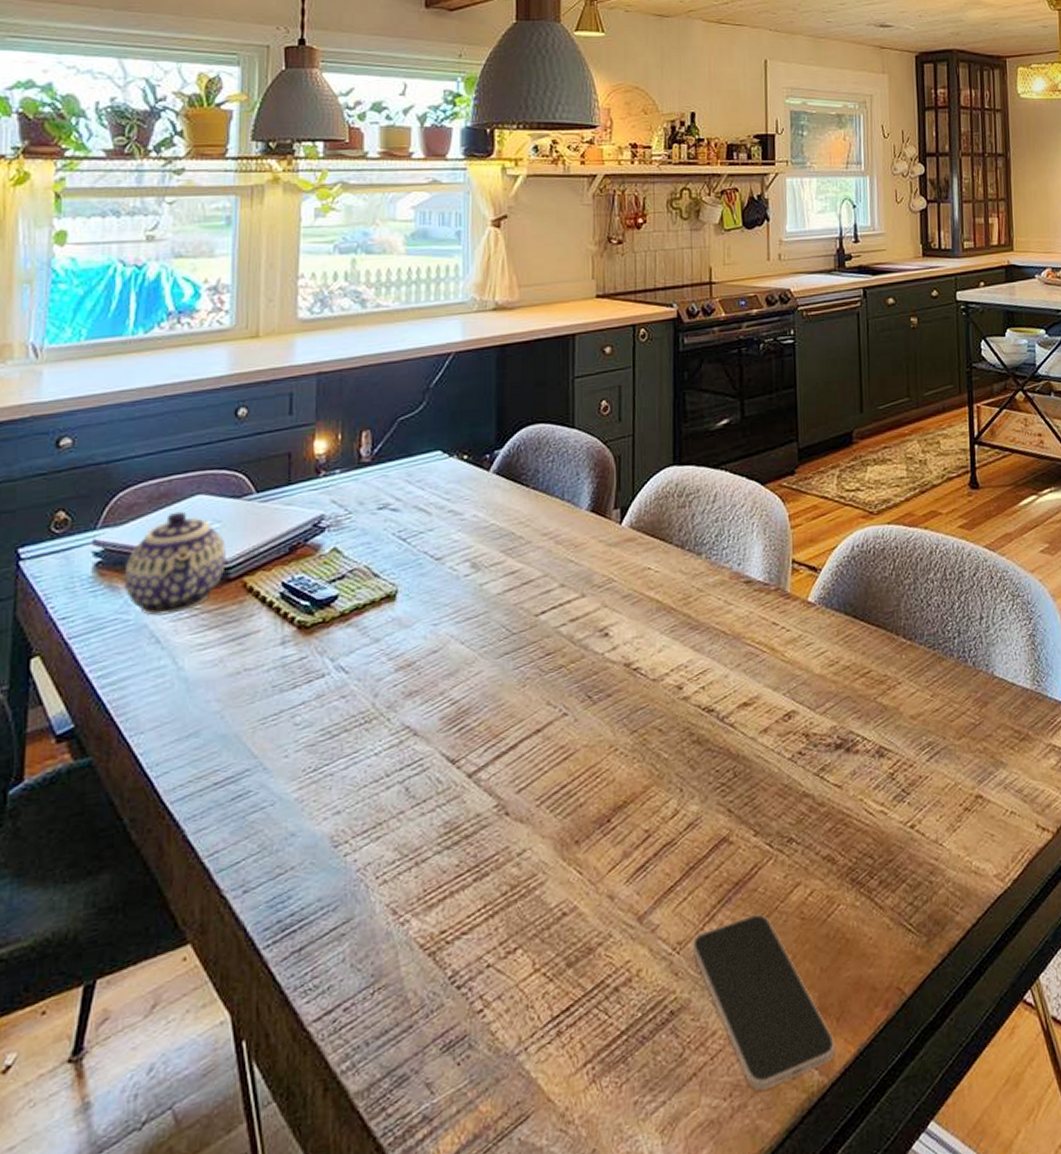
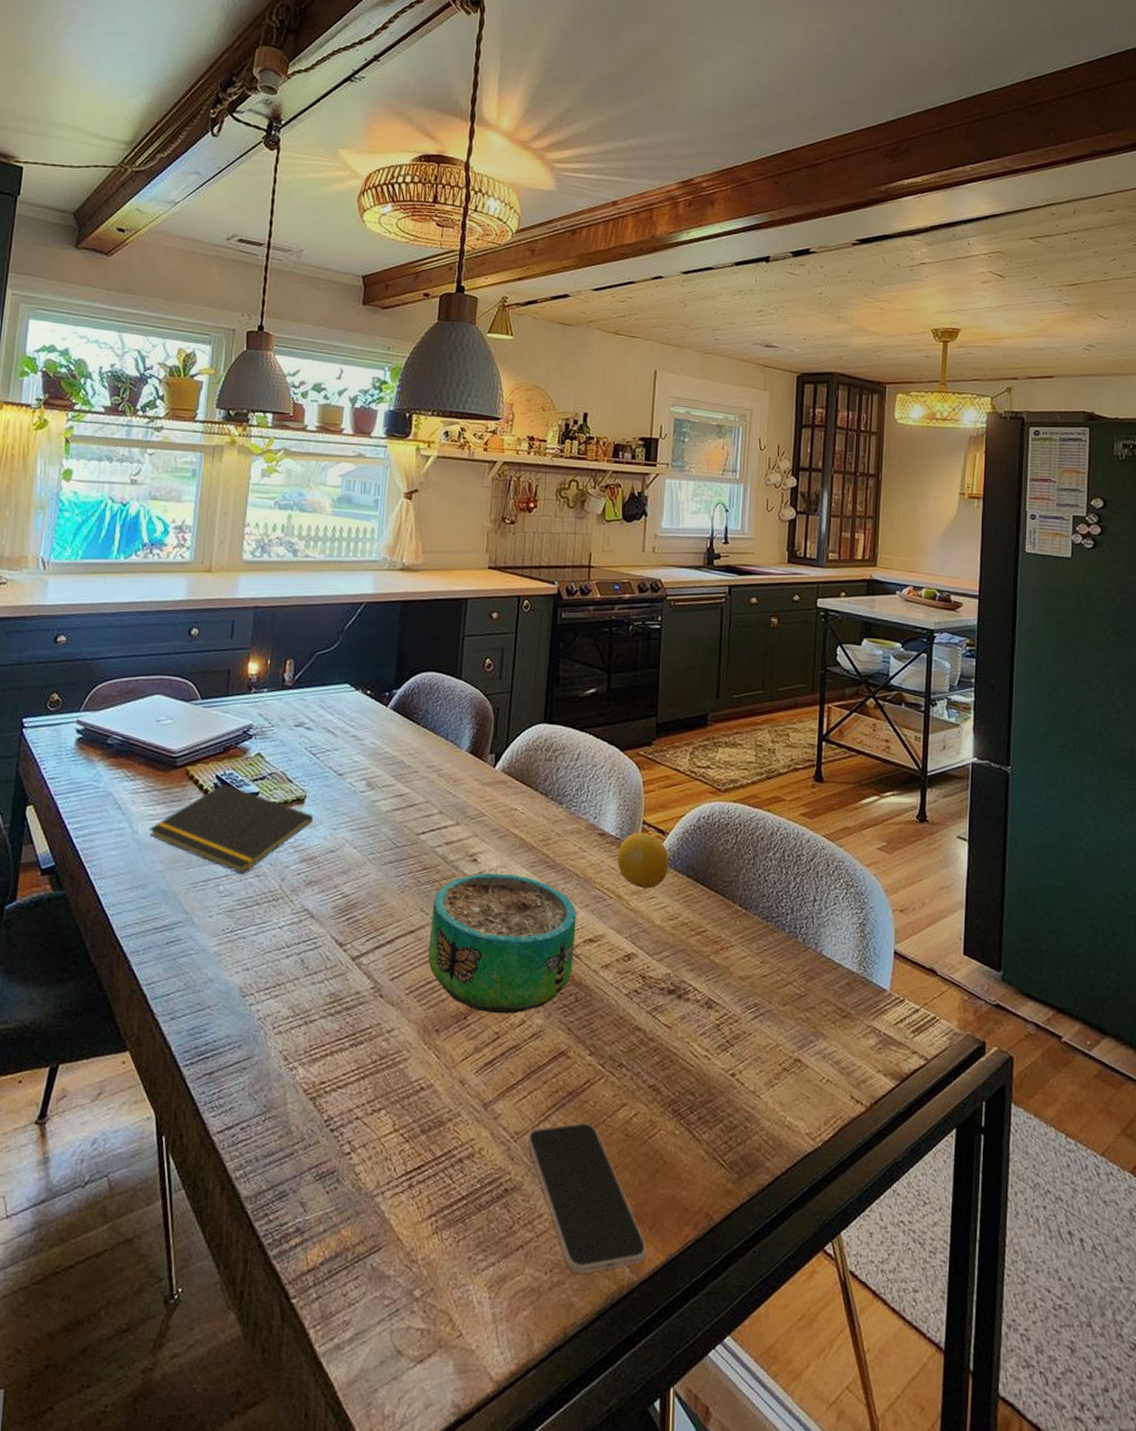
teapot: present [124,511,226,616] -> none [97,706,175,788]
notepad: none [198,591,408,698] -> present [149,783,313,874]
decorative bowl: none [559,643,728,810] -> present [428,872,577,1014]
fruit: none [767,573,825,636] -> present [617,833,669,888]

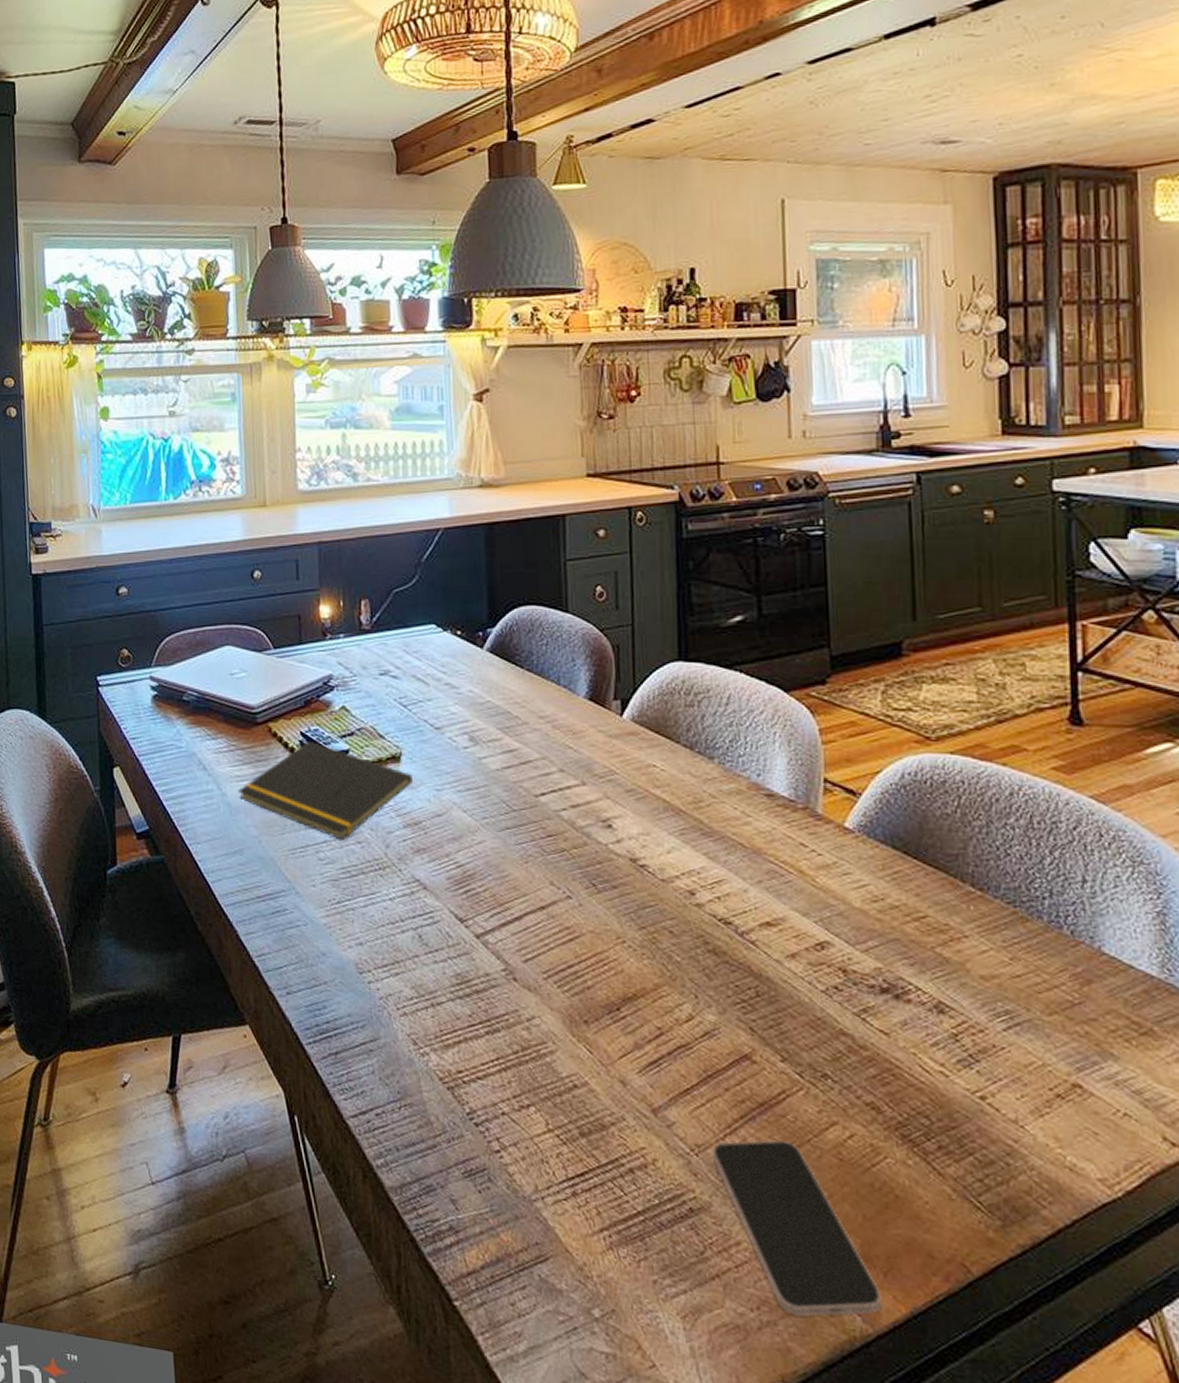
decorative bowl: present [428,872,577,1014] -> none [564,841,748,1008]
fruit: present [617,833,669,888] -> none [793,793,866,862]

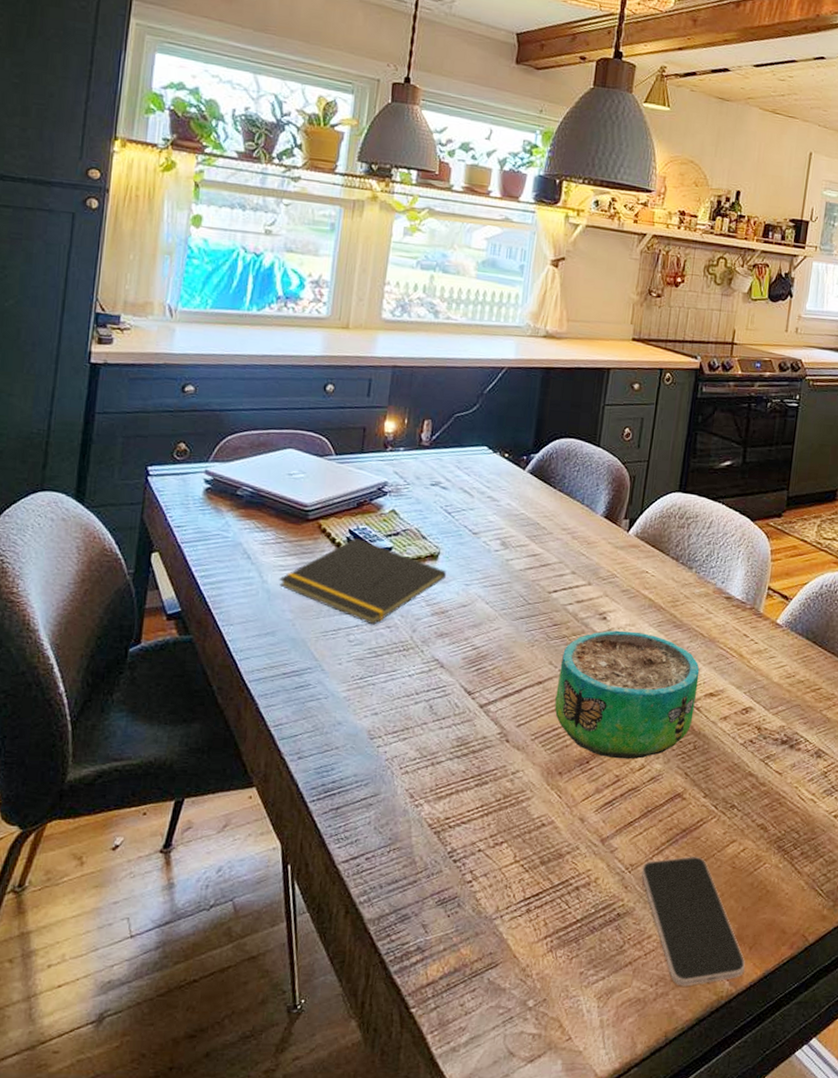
decorative bowl: none [564,841,748,1008] -> present [554,630,700,760]

